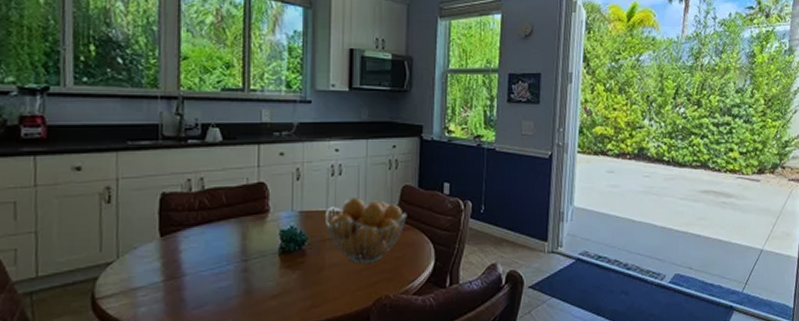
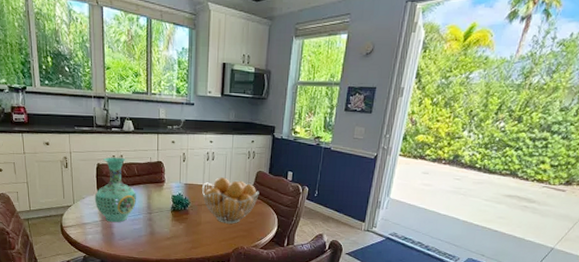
vase: none [154,180,225,282] -> present [94,157,137,223]

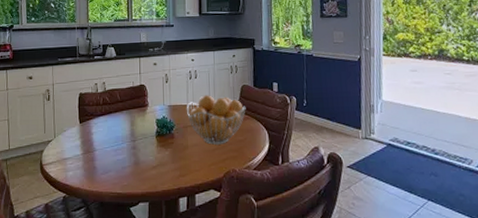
vase: present [94,157,137,223] -> none [76,84,120,155]

